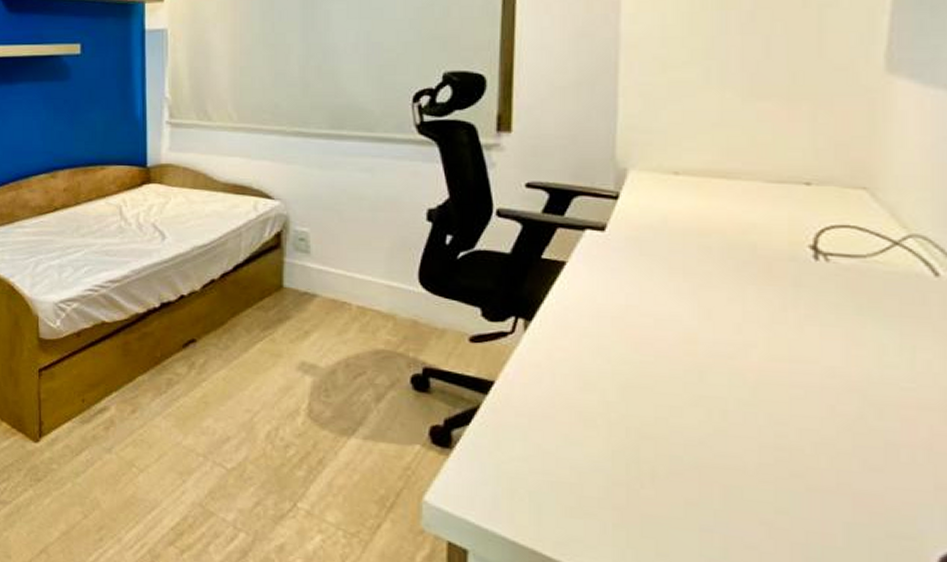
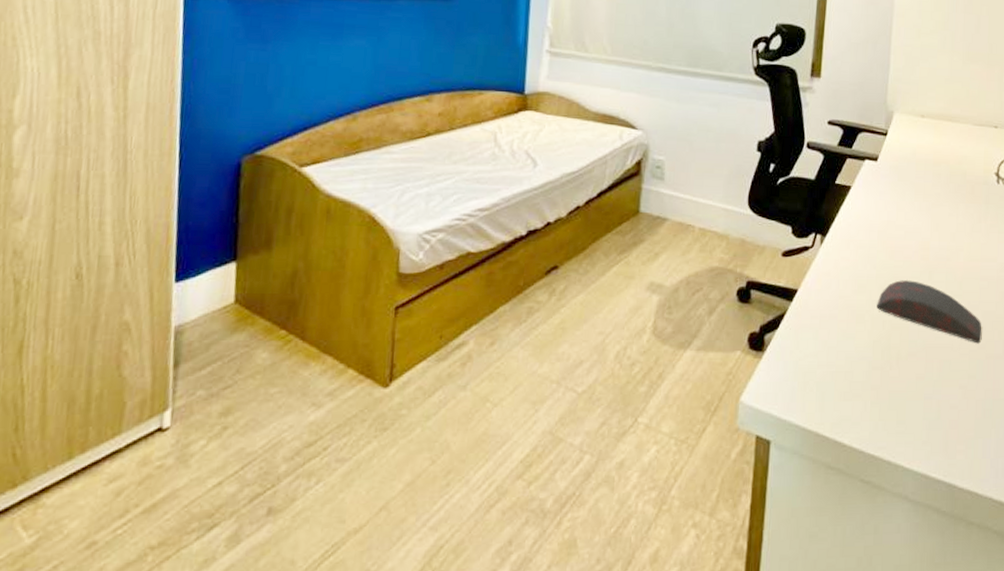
computer mouse: none [615,379,797,470] -> present [877,280,982,344]

